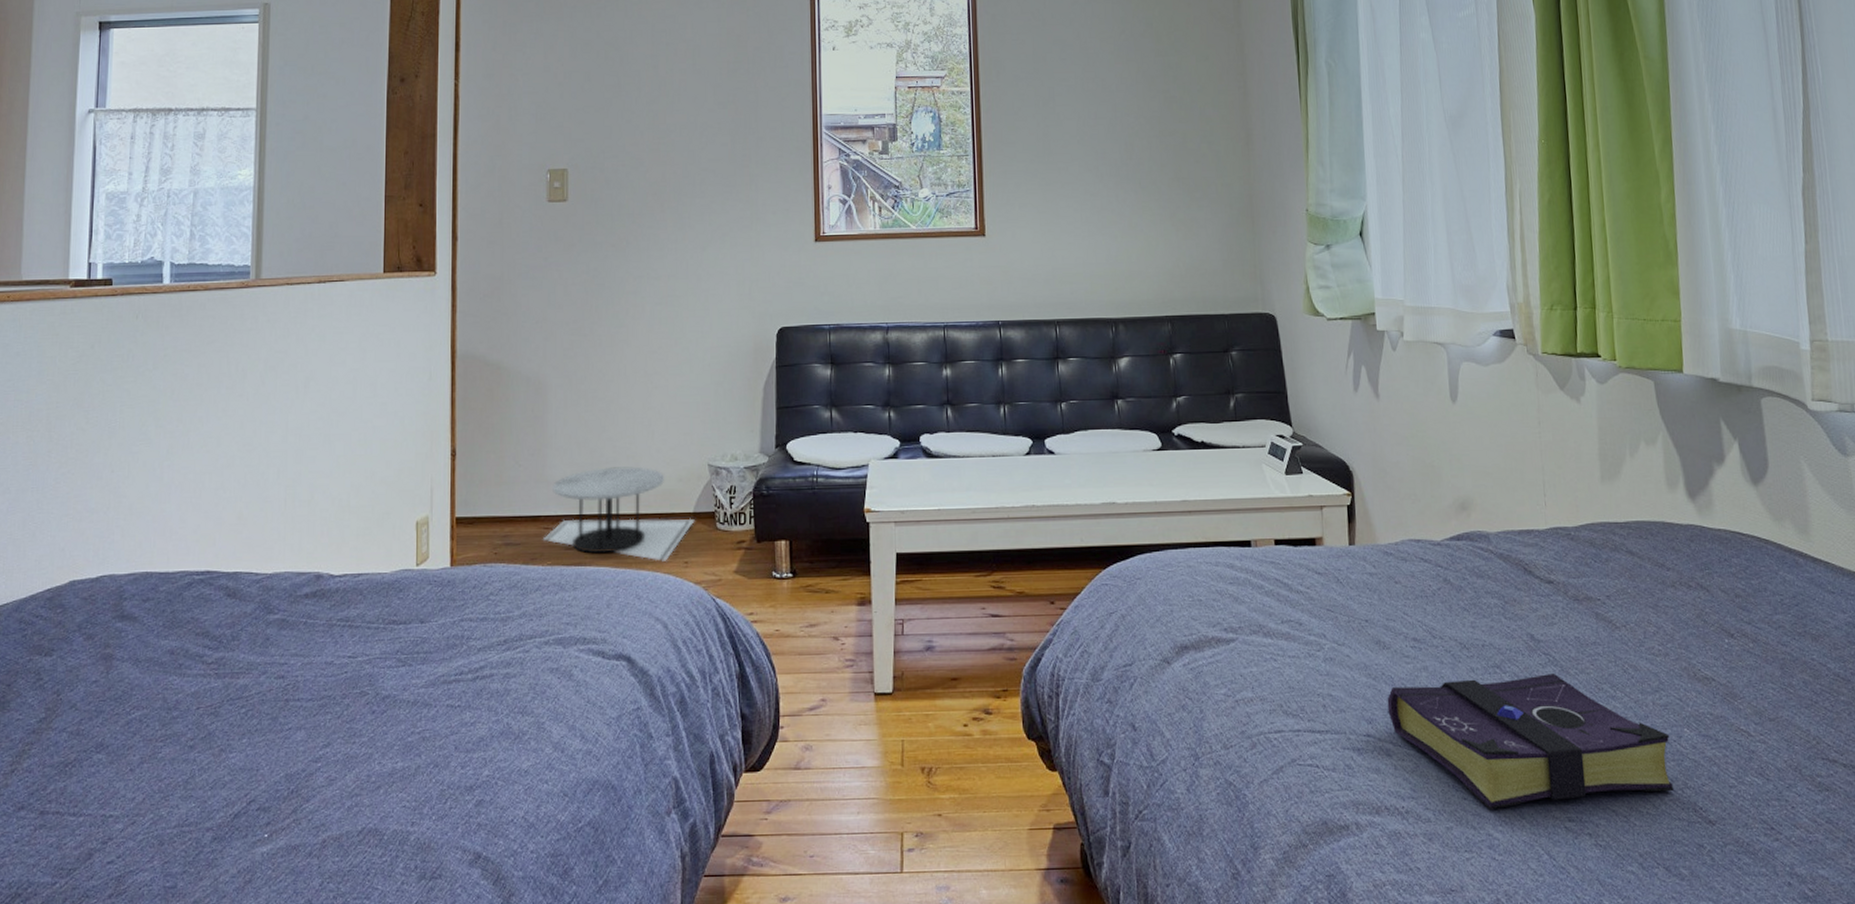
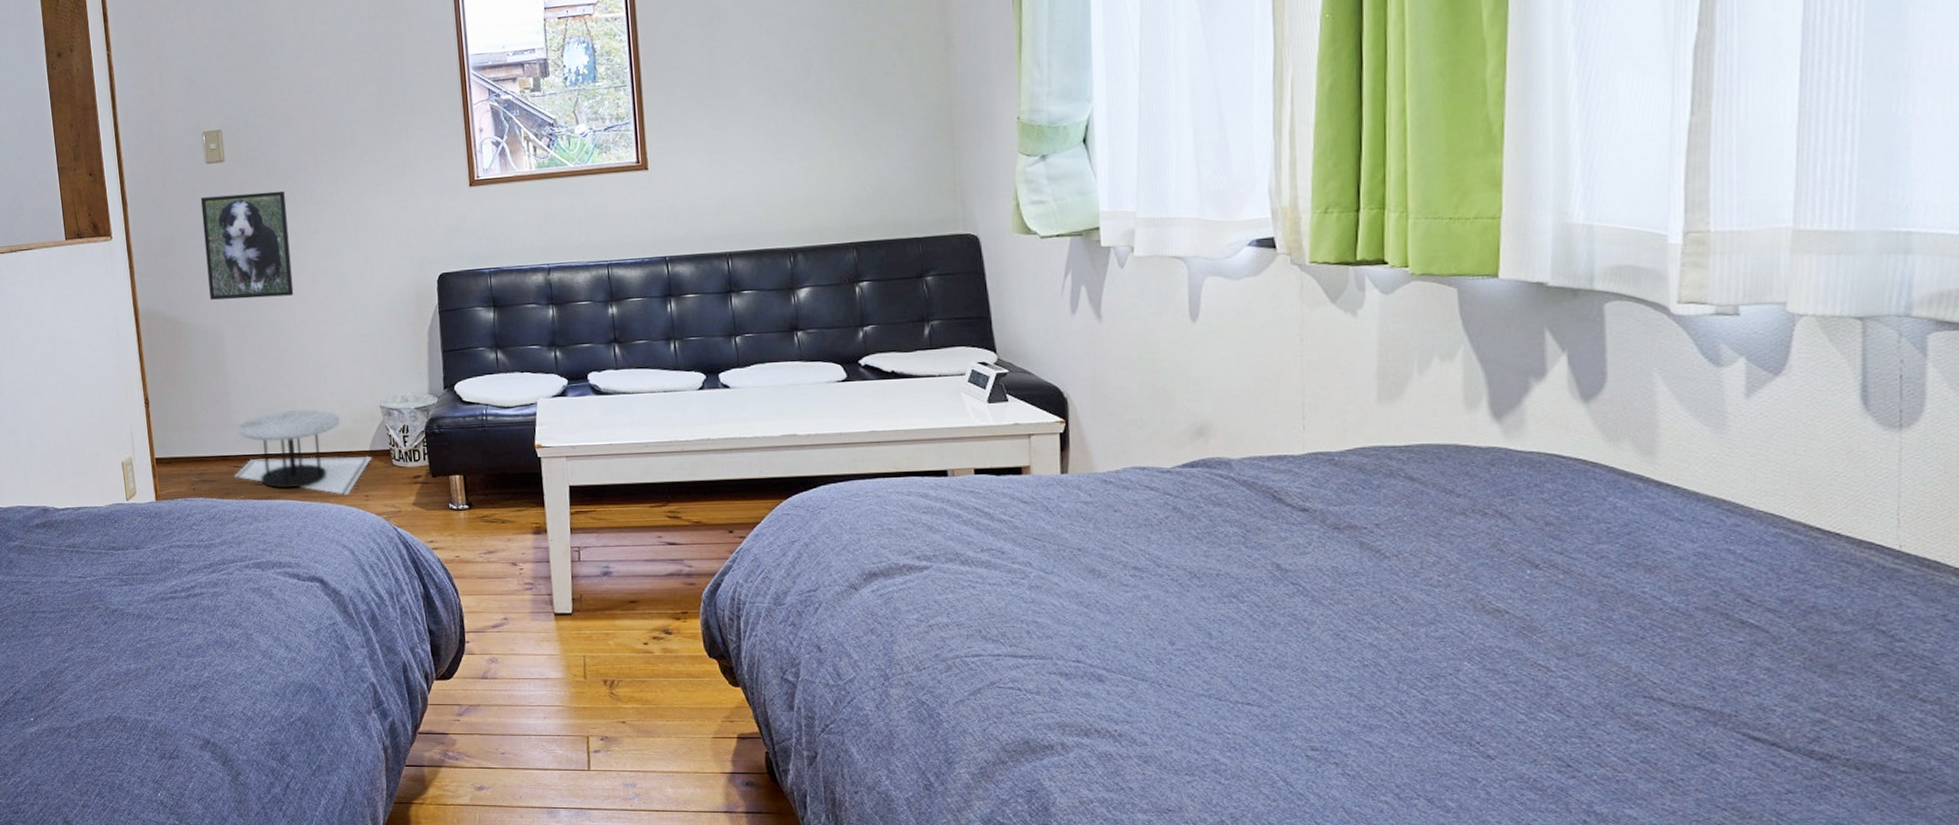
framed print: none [537,234,628,345] -> present [200,190,294,300]
book: present [1387,672,1674,811] -> none [1101,603,1445,737]

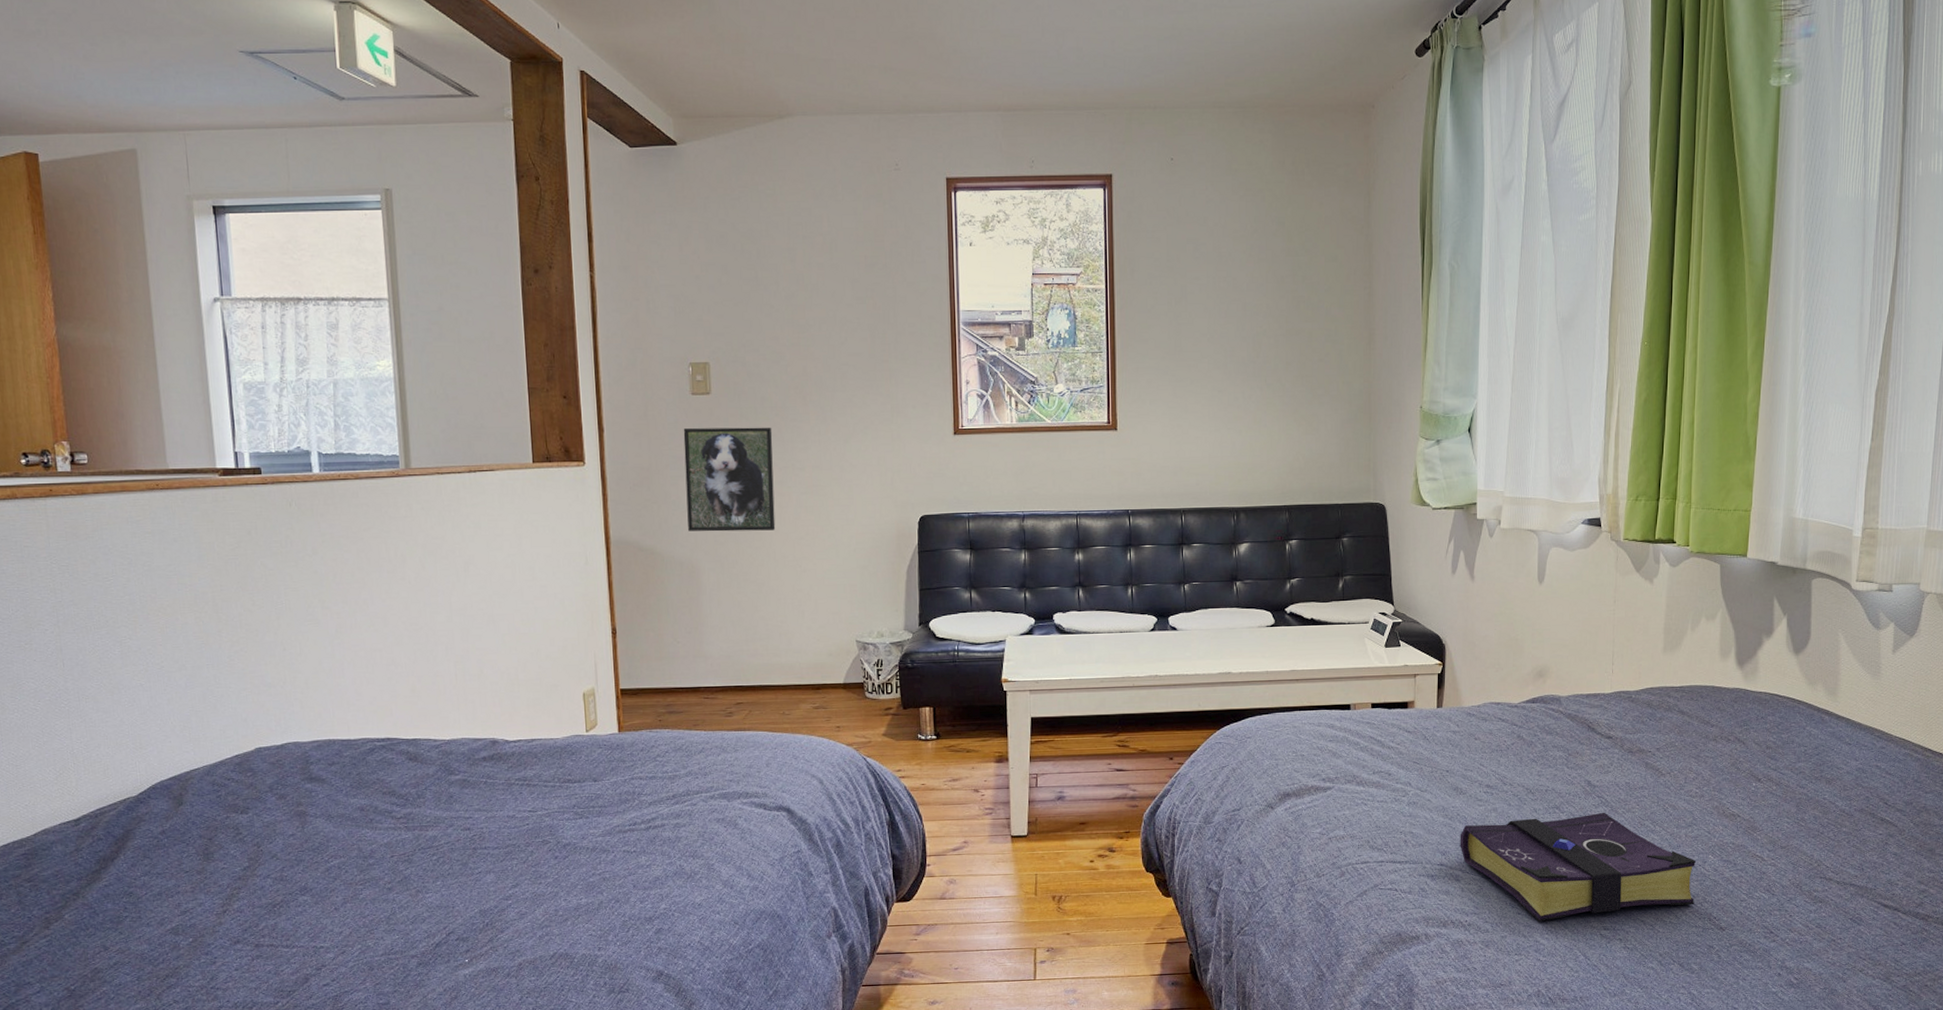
side table: present [233,409,372,495] -> none [703,642,845,726]
book: none [1101,603,1445,737] -> present [1460,812,1696,923]

